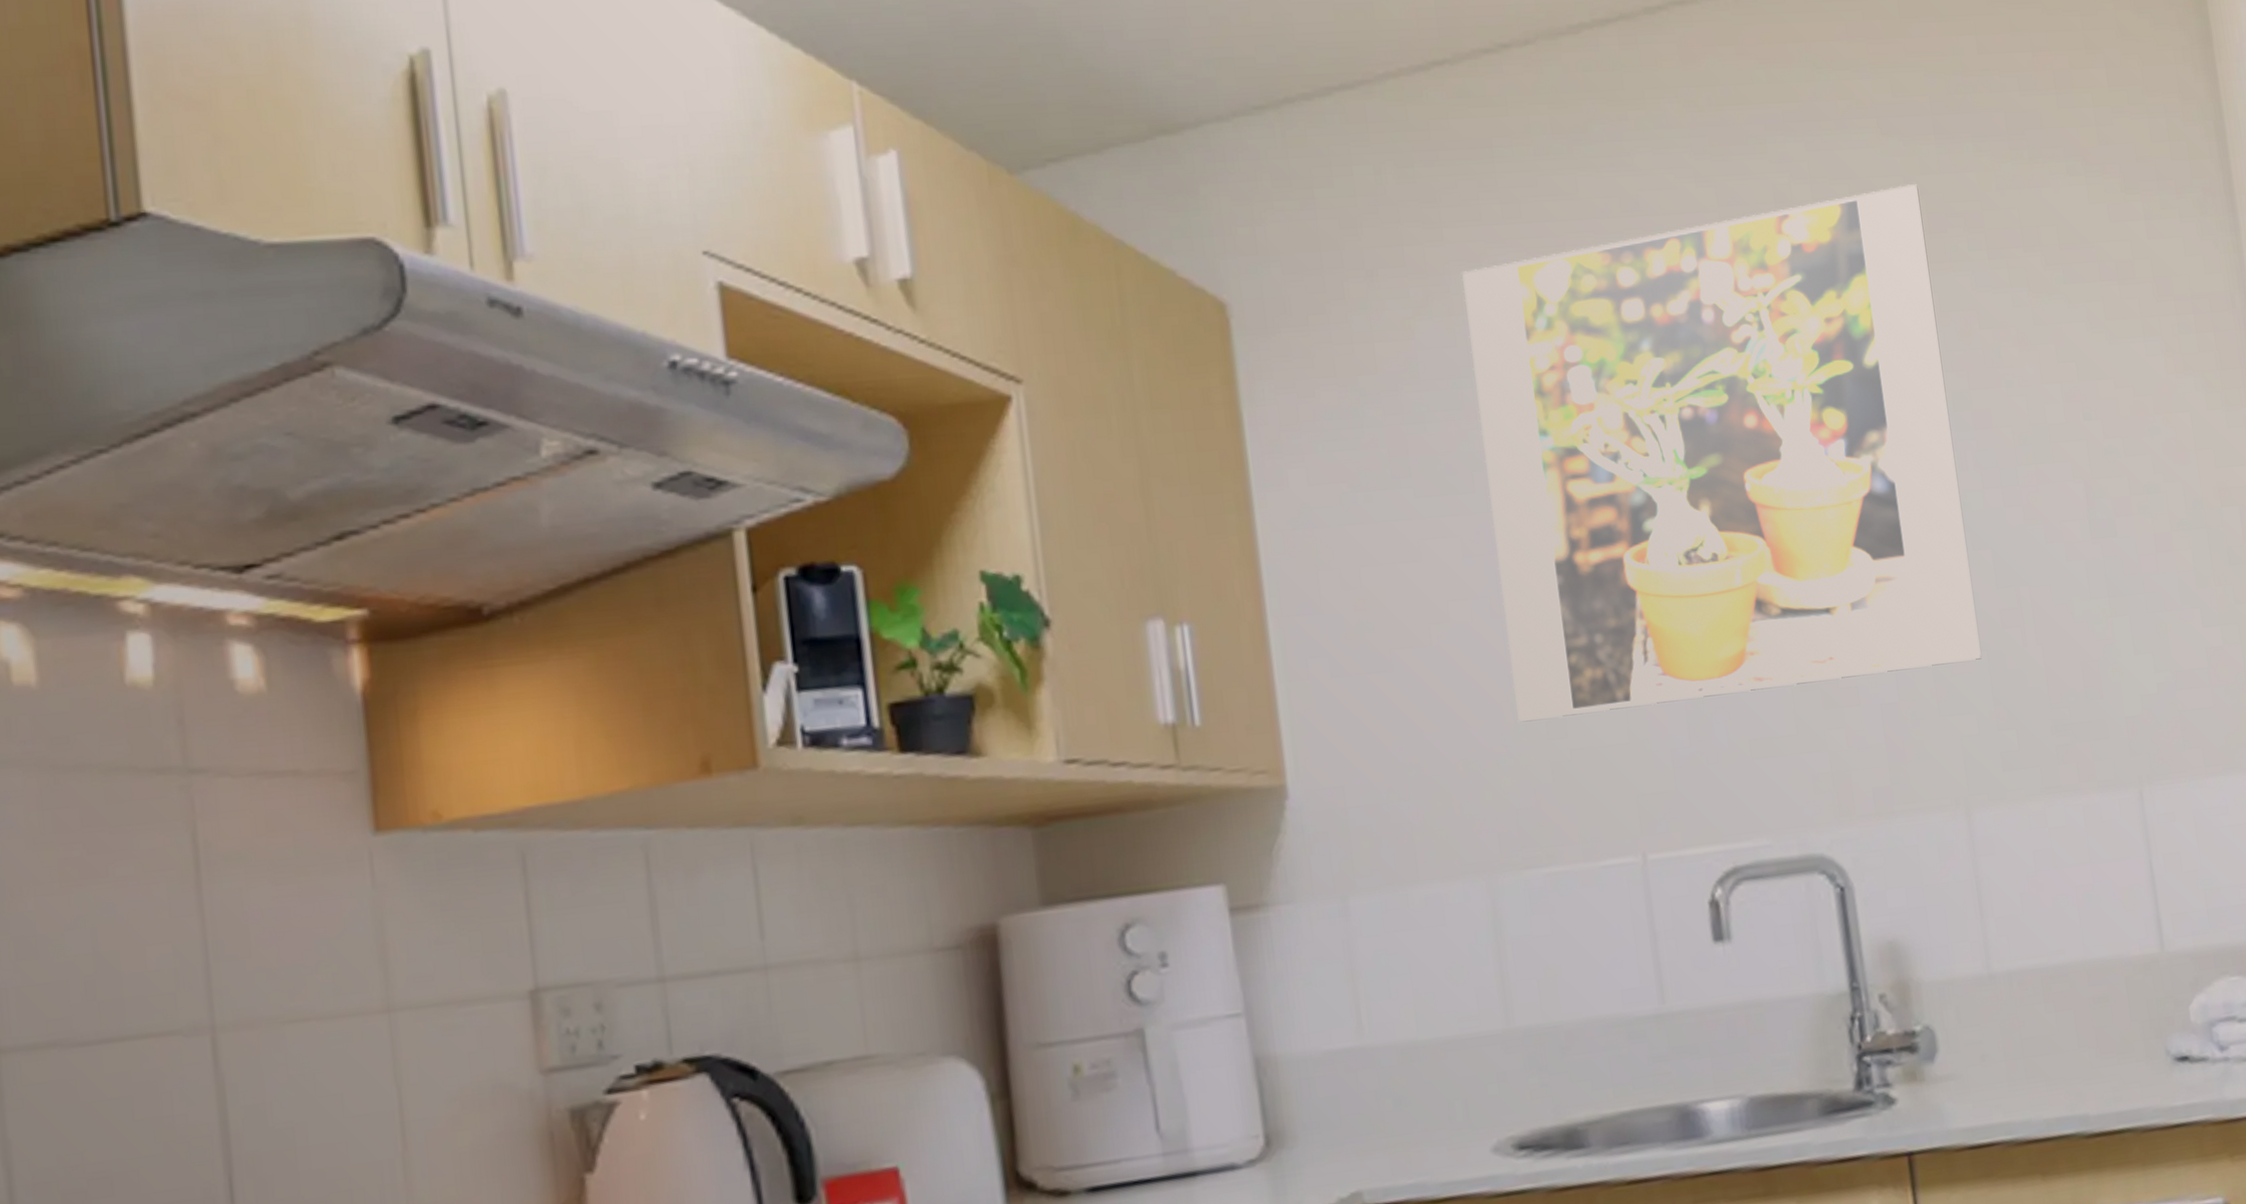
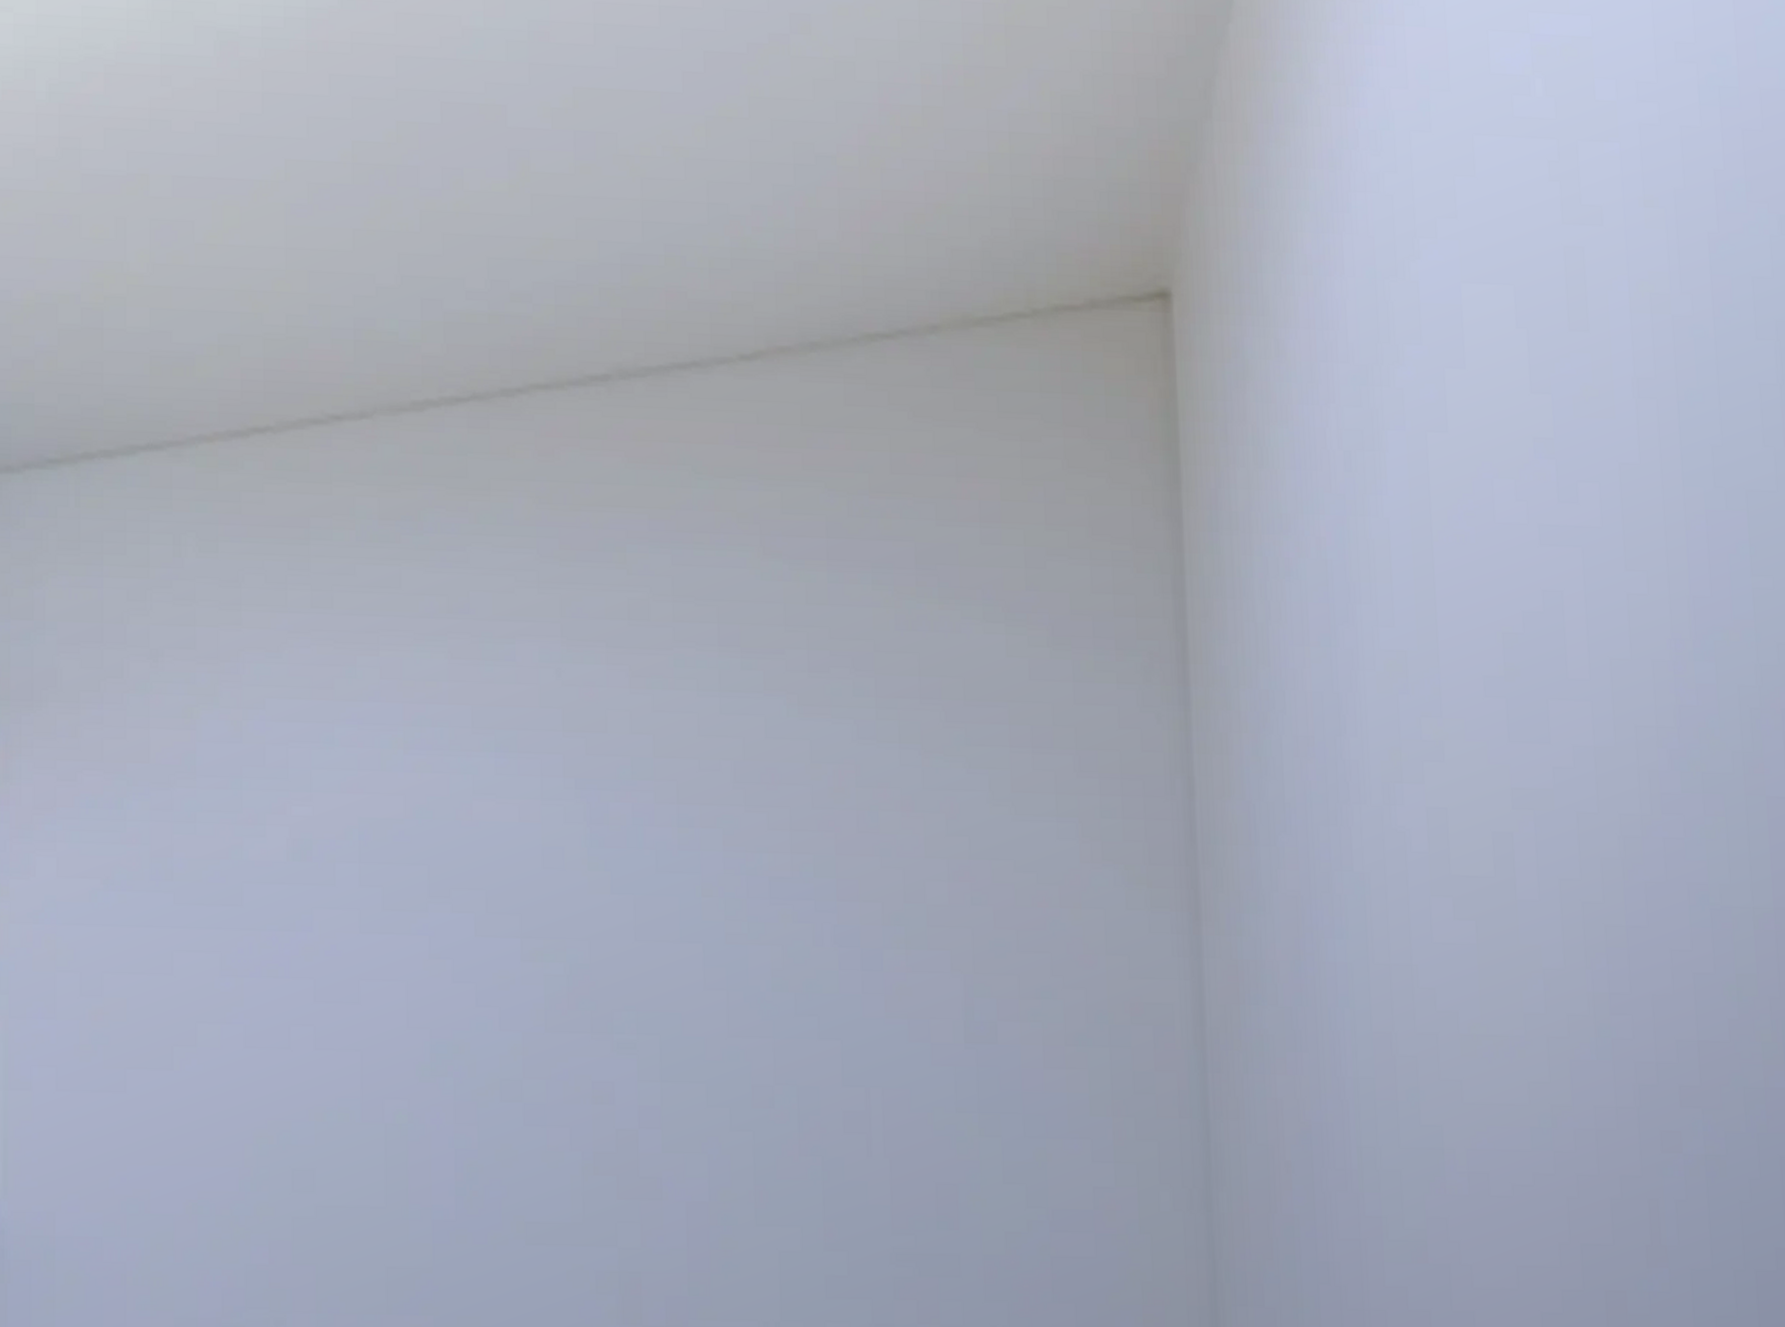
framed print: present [1461,184,1982,723] -> none [256,614,815,1169]

